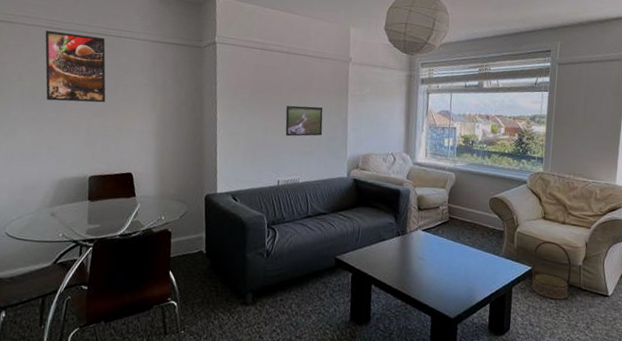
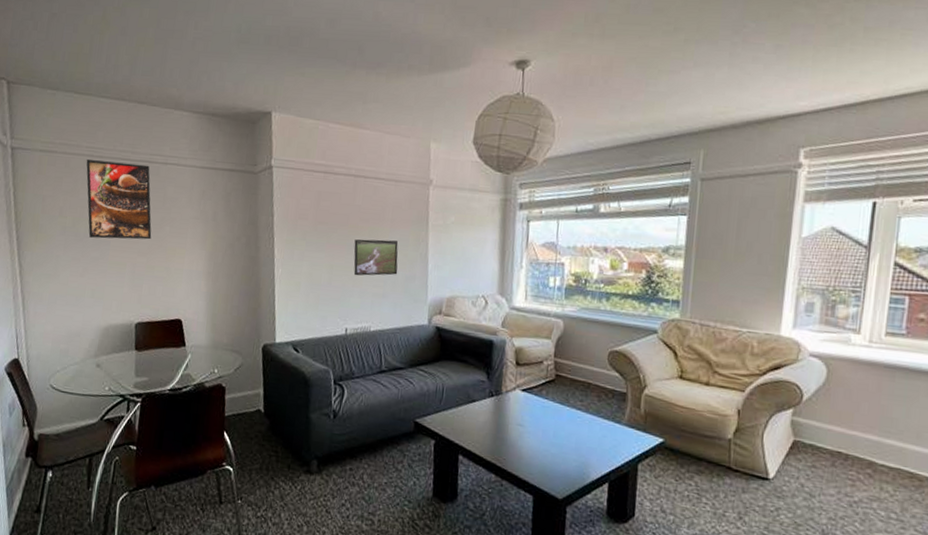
basket: present [531,240,572,300] -> none [663,406,718,482]

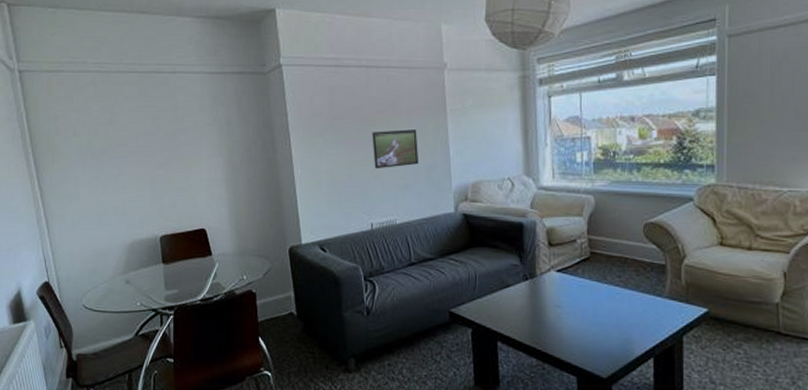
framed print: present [86,160,152,240] -> none [94,76,167,155]

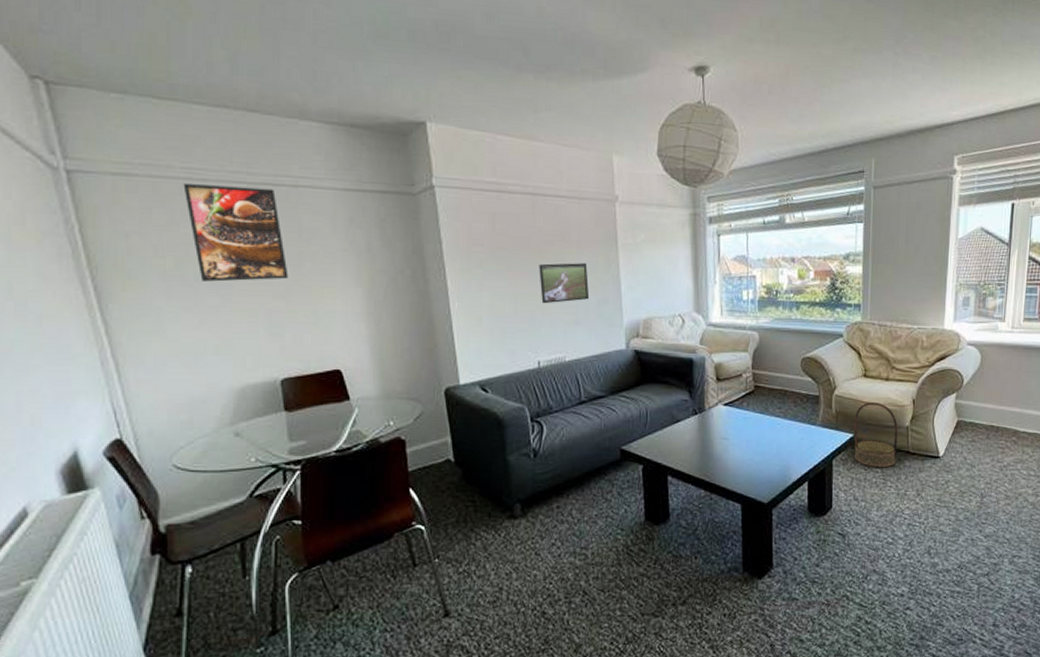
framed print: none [94,76,167,155] -> present [183,184,289,282]
basket: none [708,273,765,349] -> present [853,401,898,468]

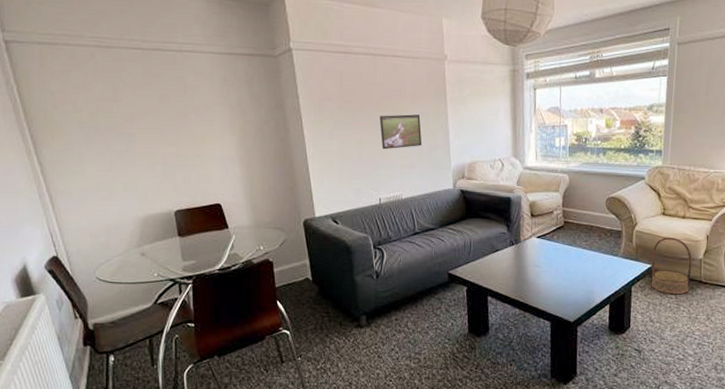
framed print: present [183,184,289,282] -> none [93,51,177,131]

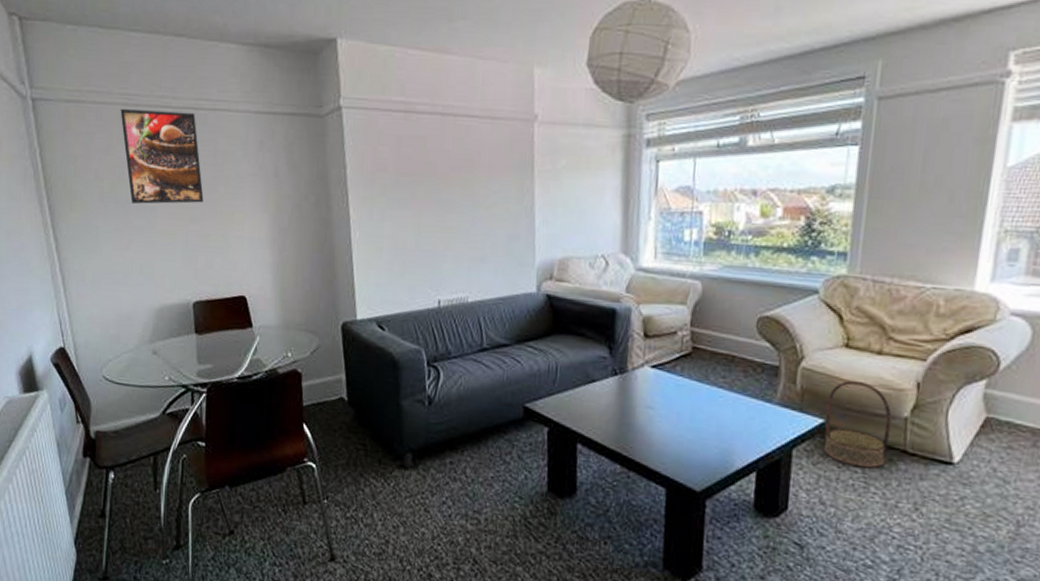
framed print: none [93,51,177,131] -> present [120,109,204,204]
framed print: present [379,114,422,150] -> none [444,191,499,237]

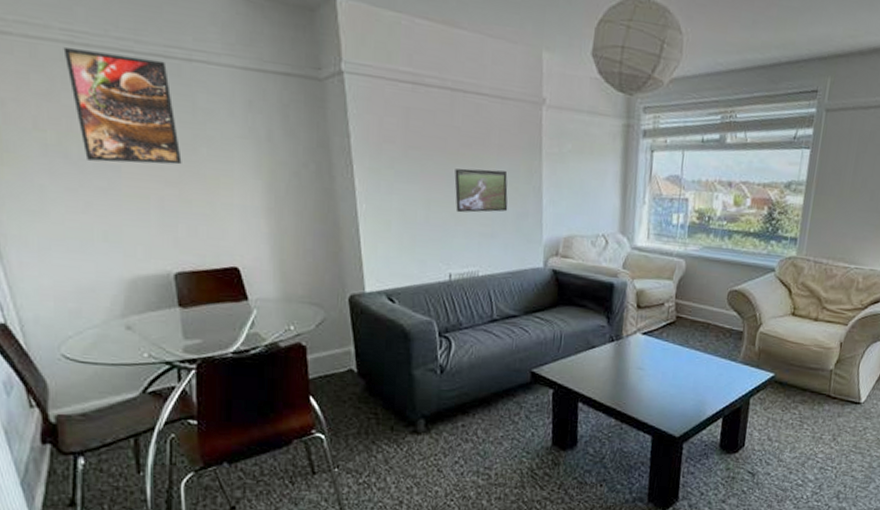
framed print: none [444,191,499,237] -> present [454,168,508,213]
basket: present [823,380,892,469] -> none [772,341,822,410]

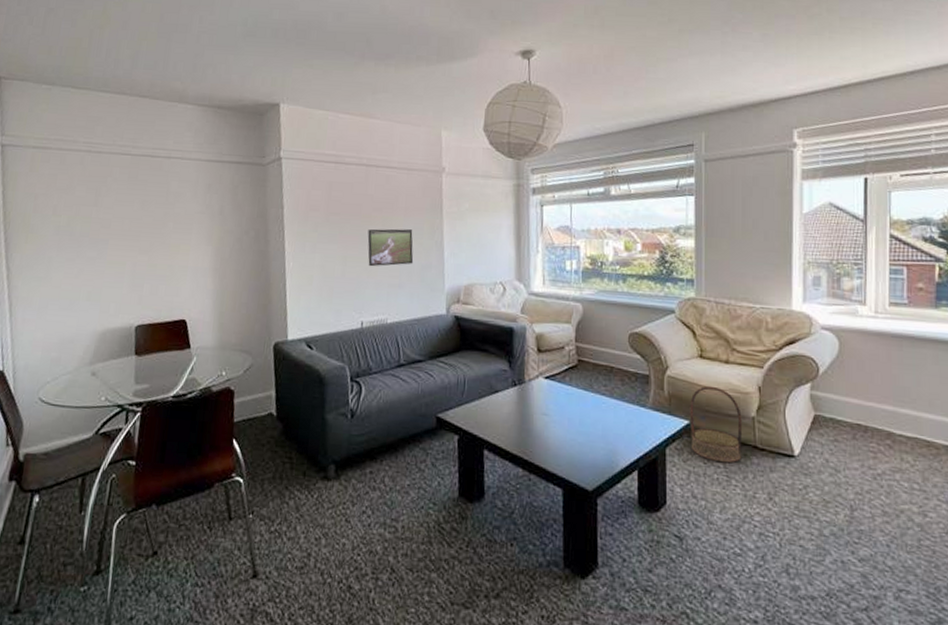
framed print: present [63,48,182,165] -> none [83,155,154,237]
basket: none [772,341,822,410] -> present [689,385,742,463]

